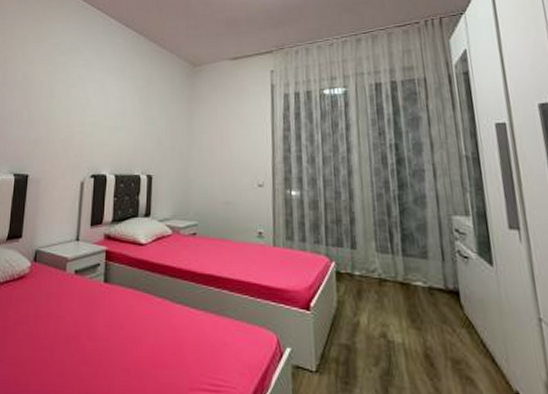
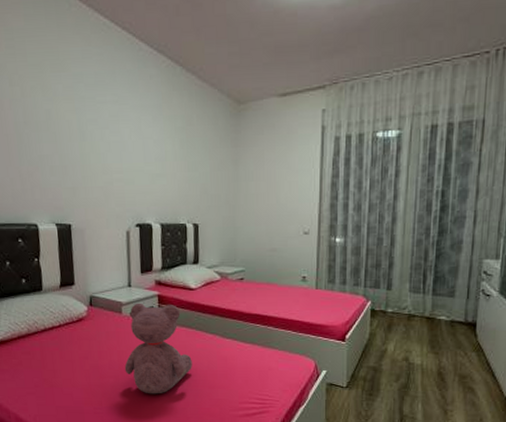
teddy bear: none [61,259,137,374] -> present [124,302,192,394]

